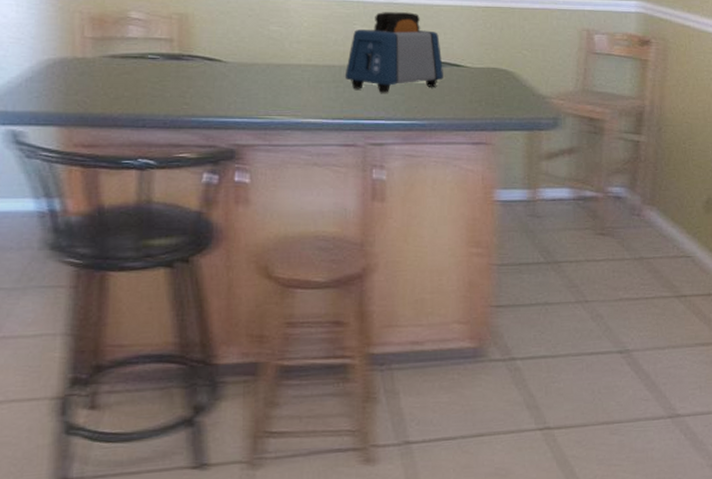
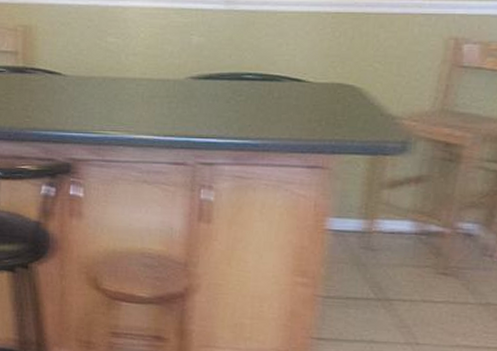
toaster: present [344,12,443,93] -> none [178,20,282,110]

